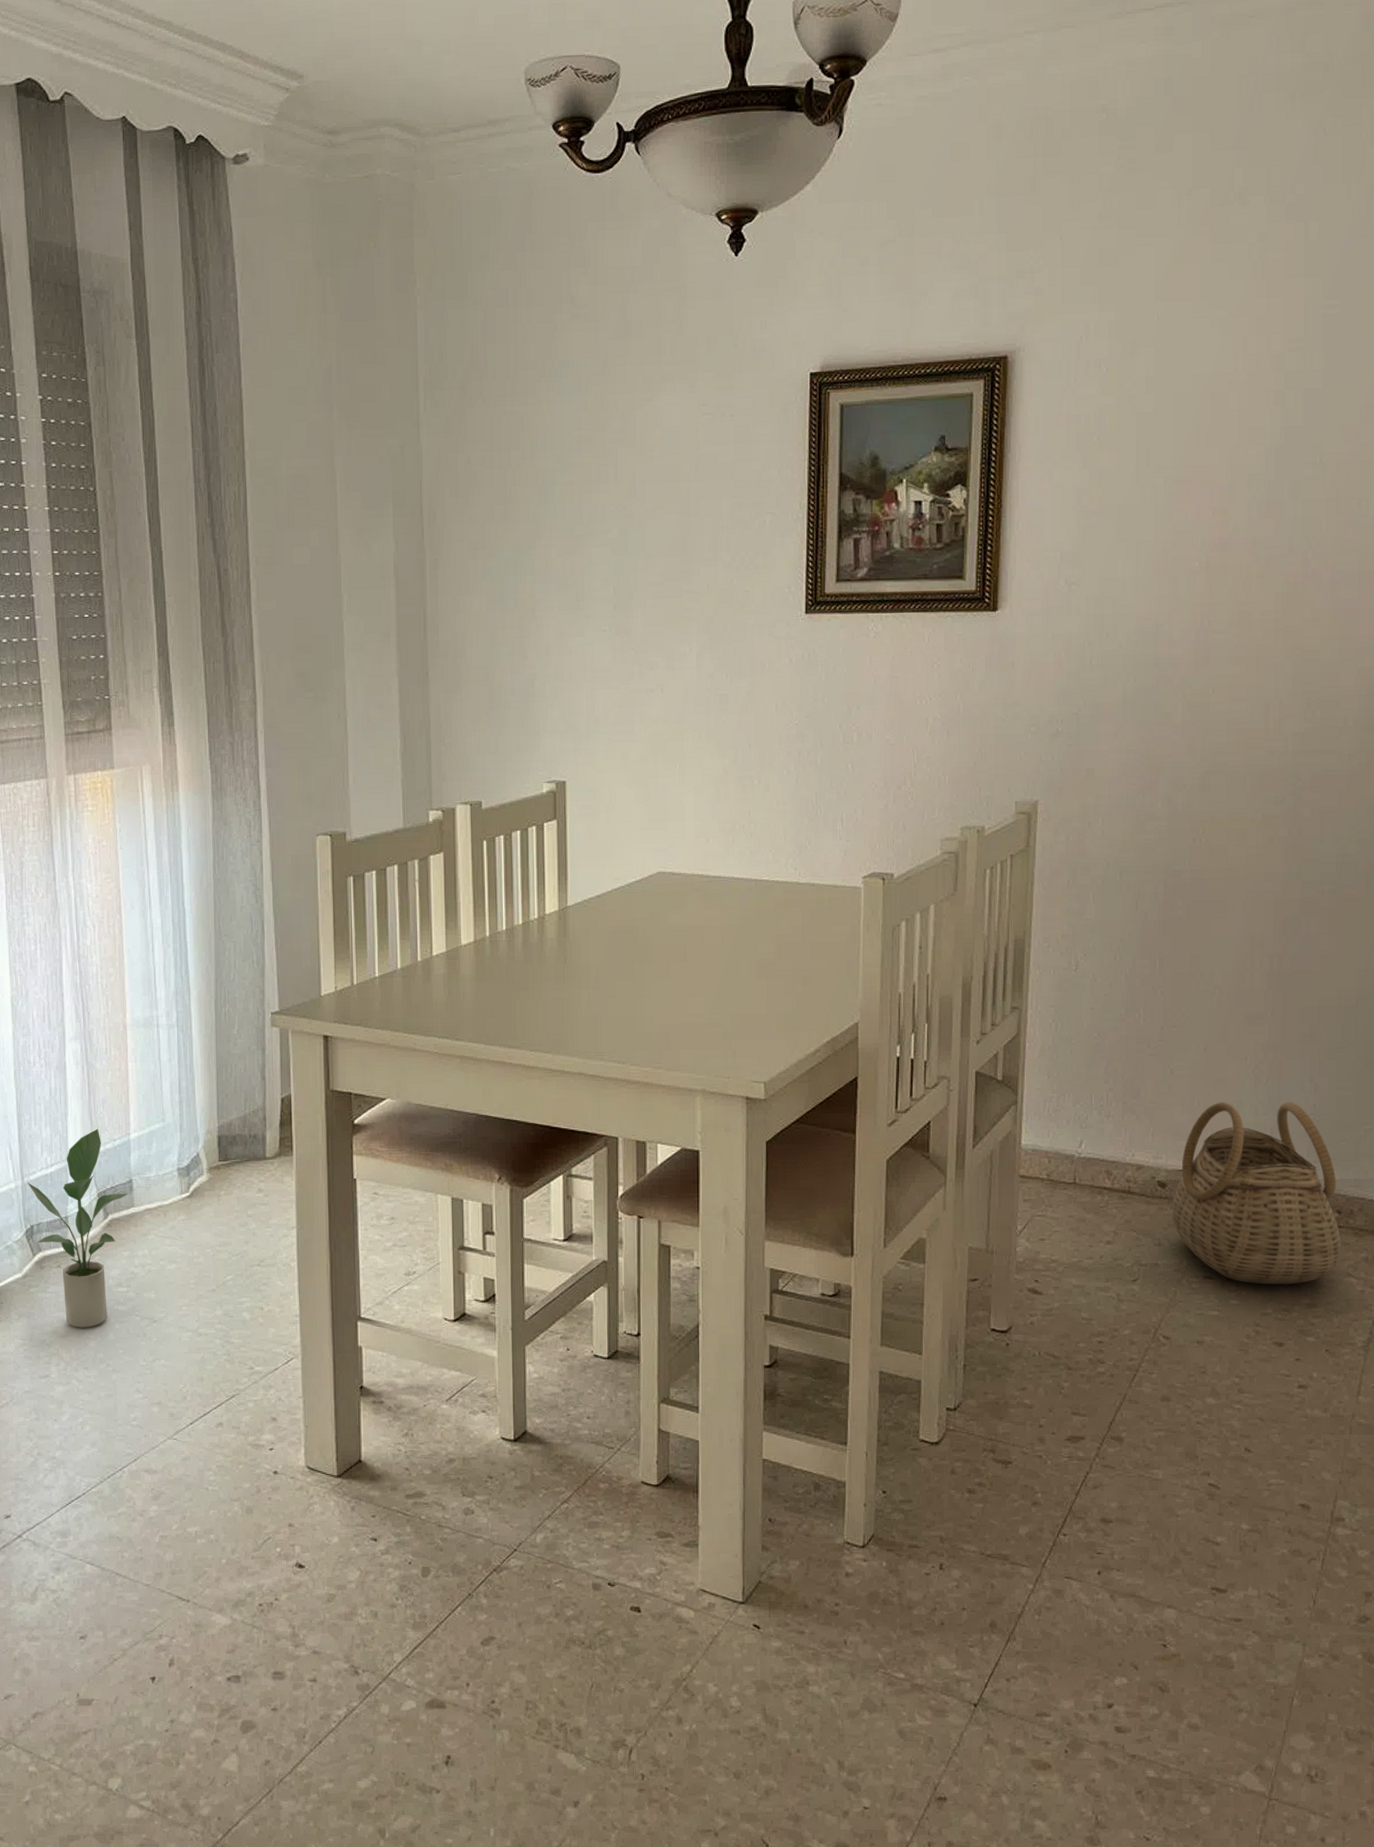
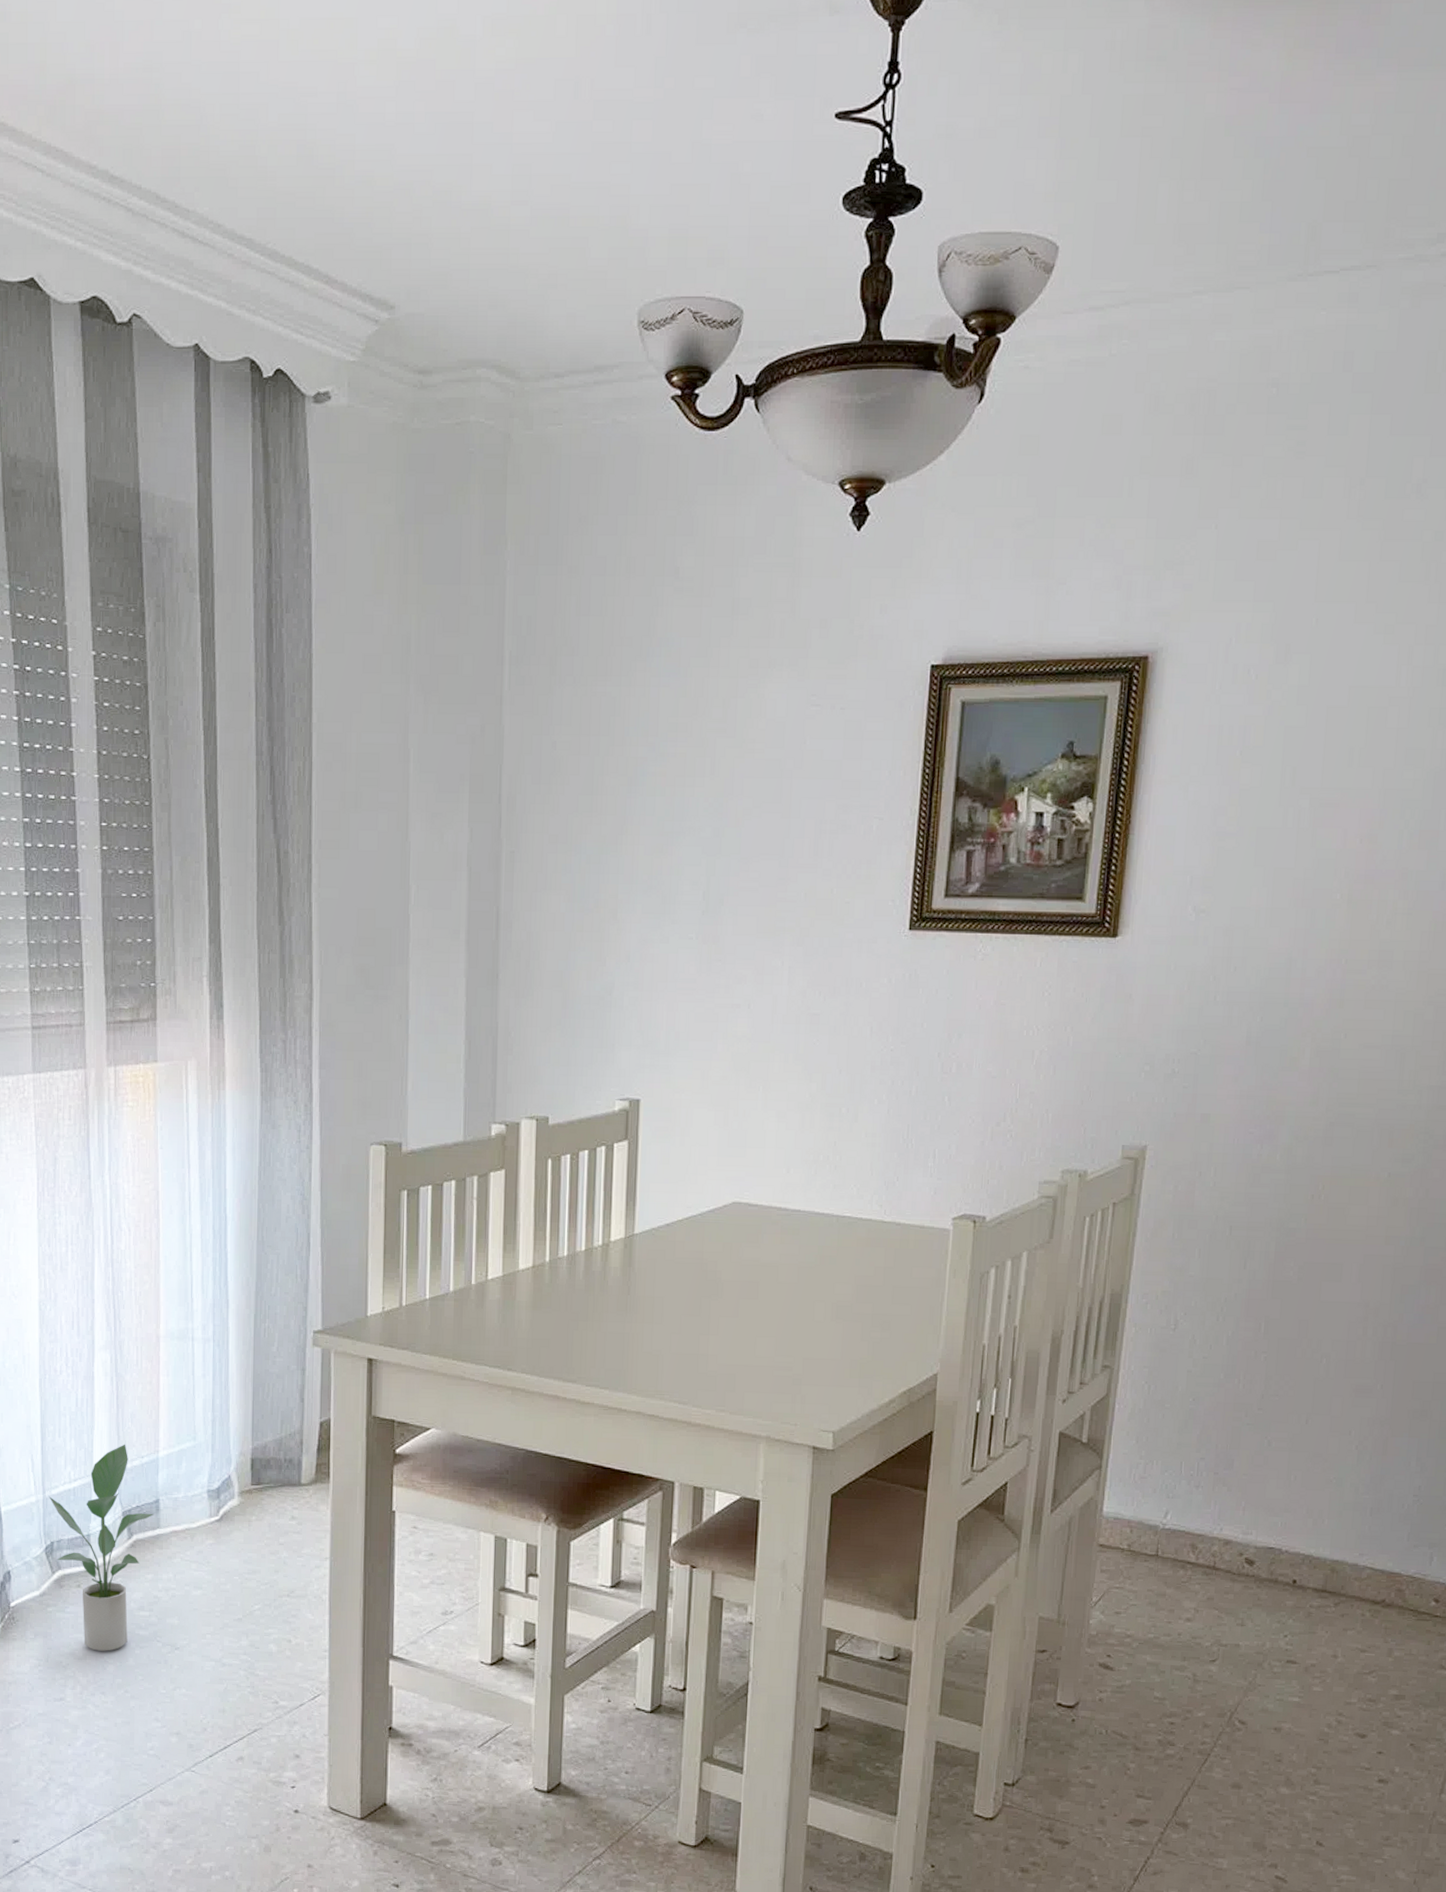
basket: present [1172,1101,1341,1285] -> none [1258,1478,1437,1674]

